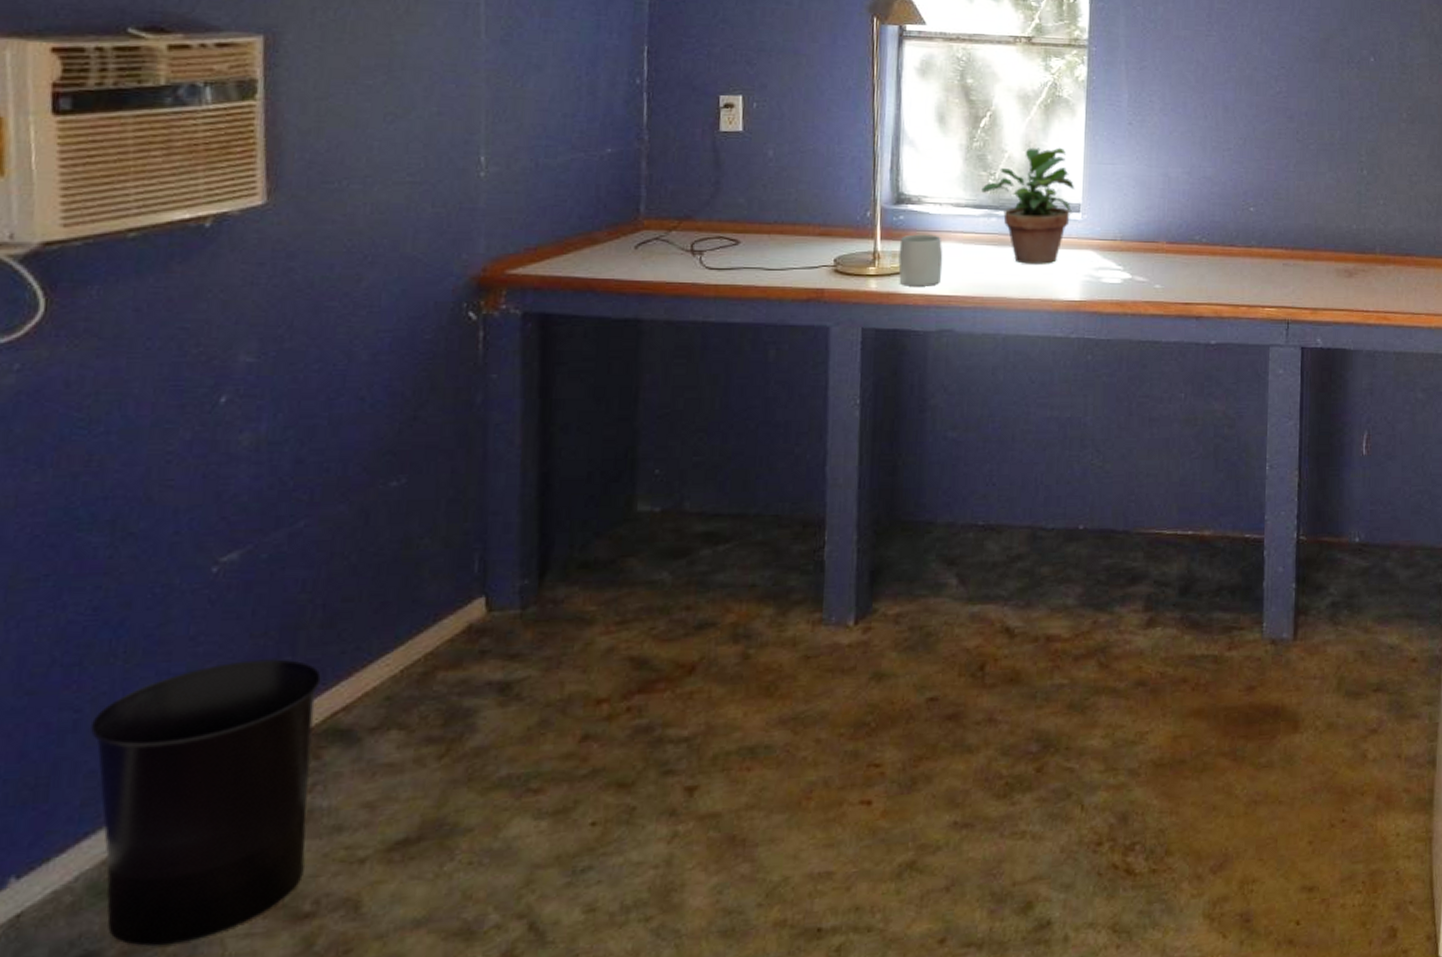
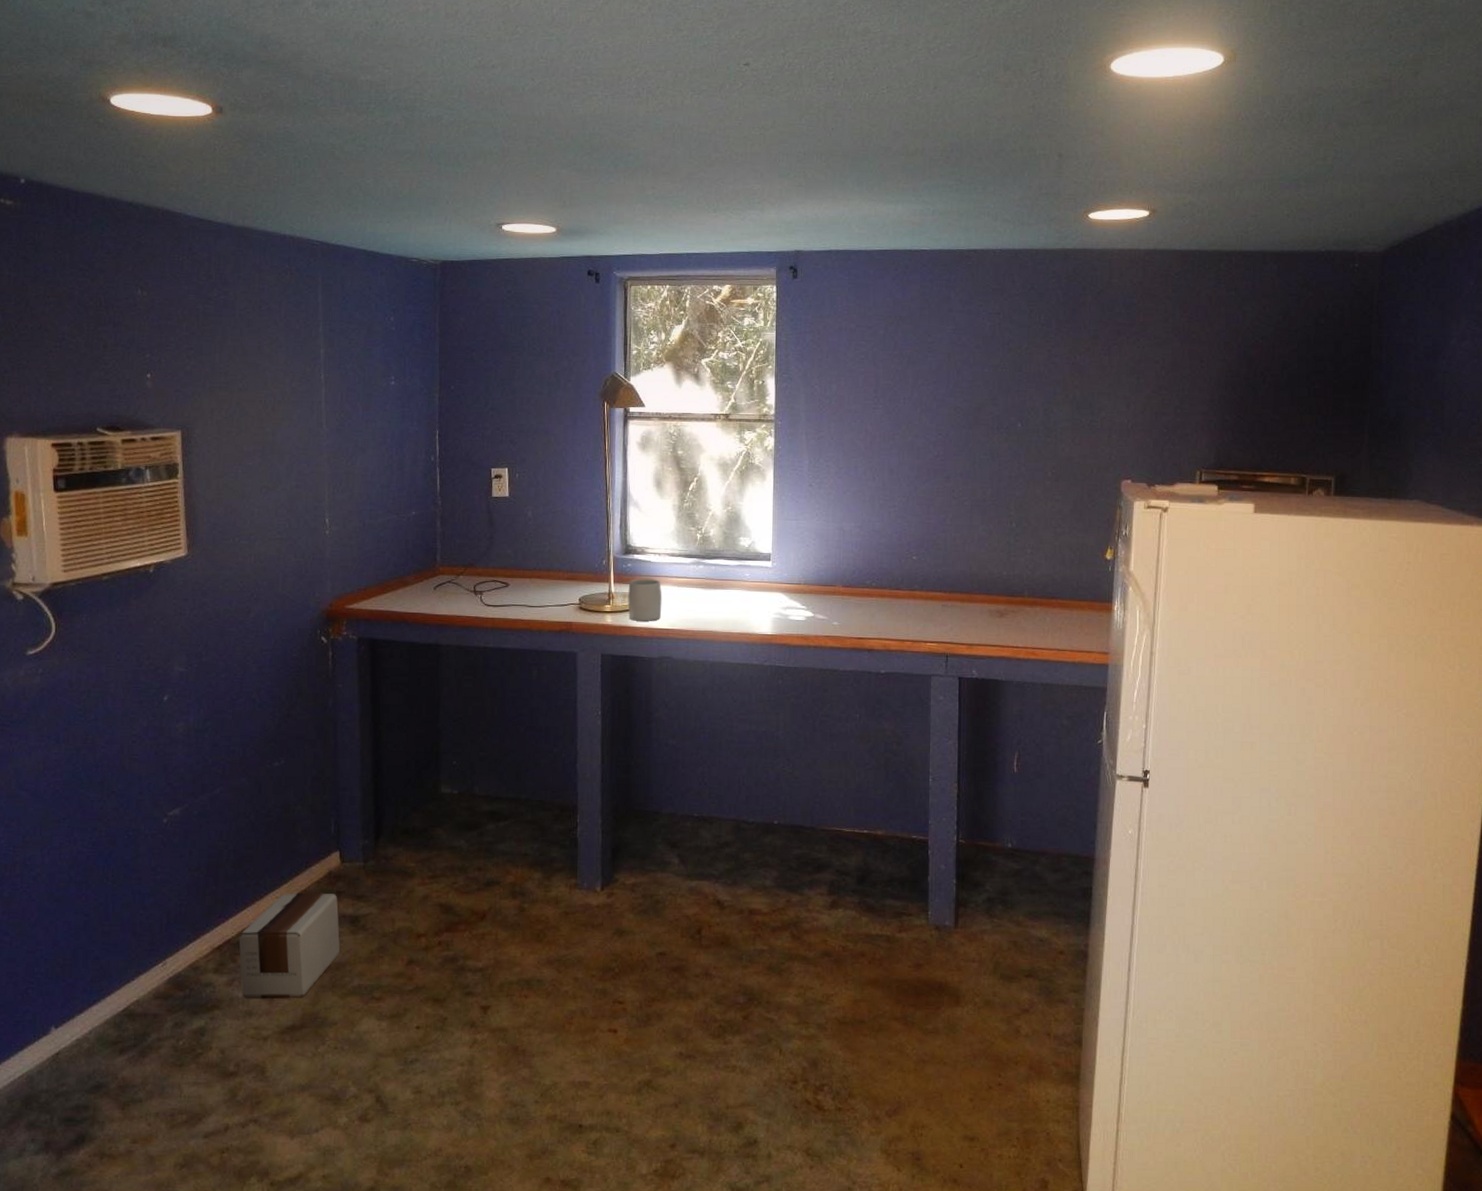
waste bin: present [91,659,321,946] -> none [95,887,235,1084]
box: none [325,653,483,809] -> present [238,892,341,1000]
potted plant: present [981,147,1075,264] -> none [691,506,766,604]

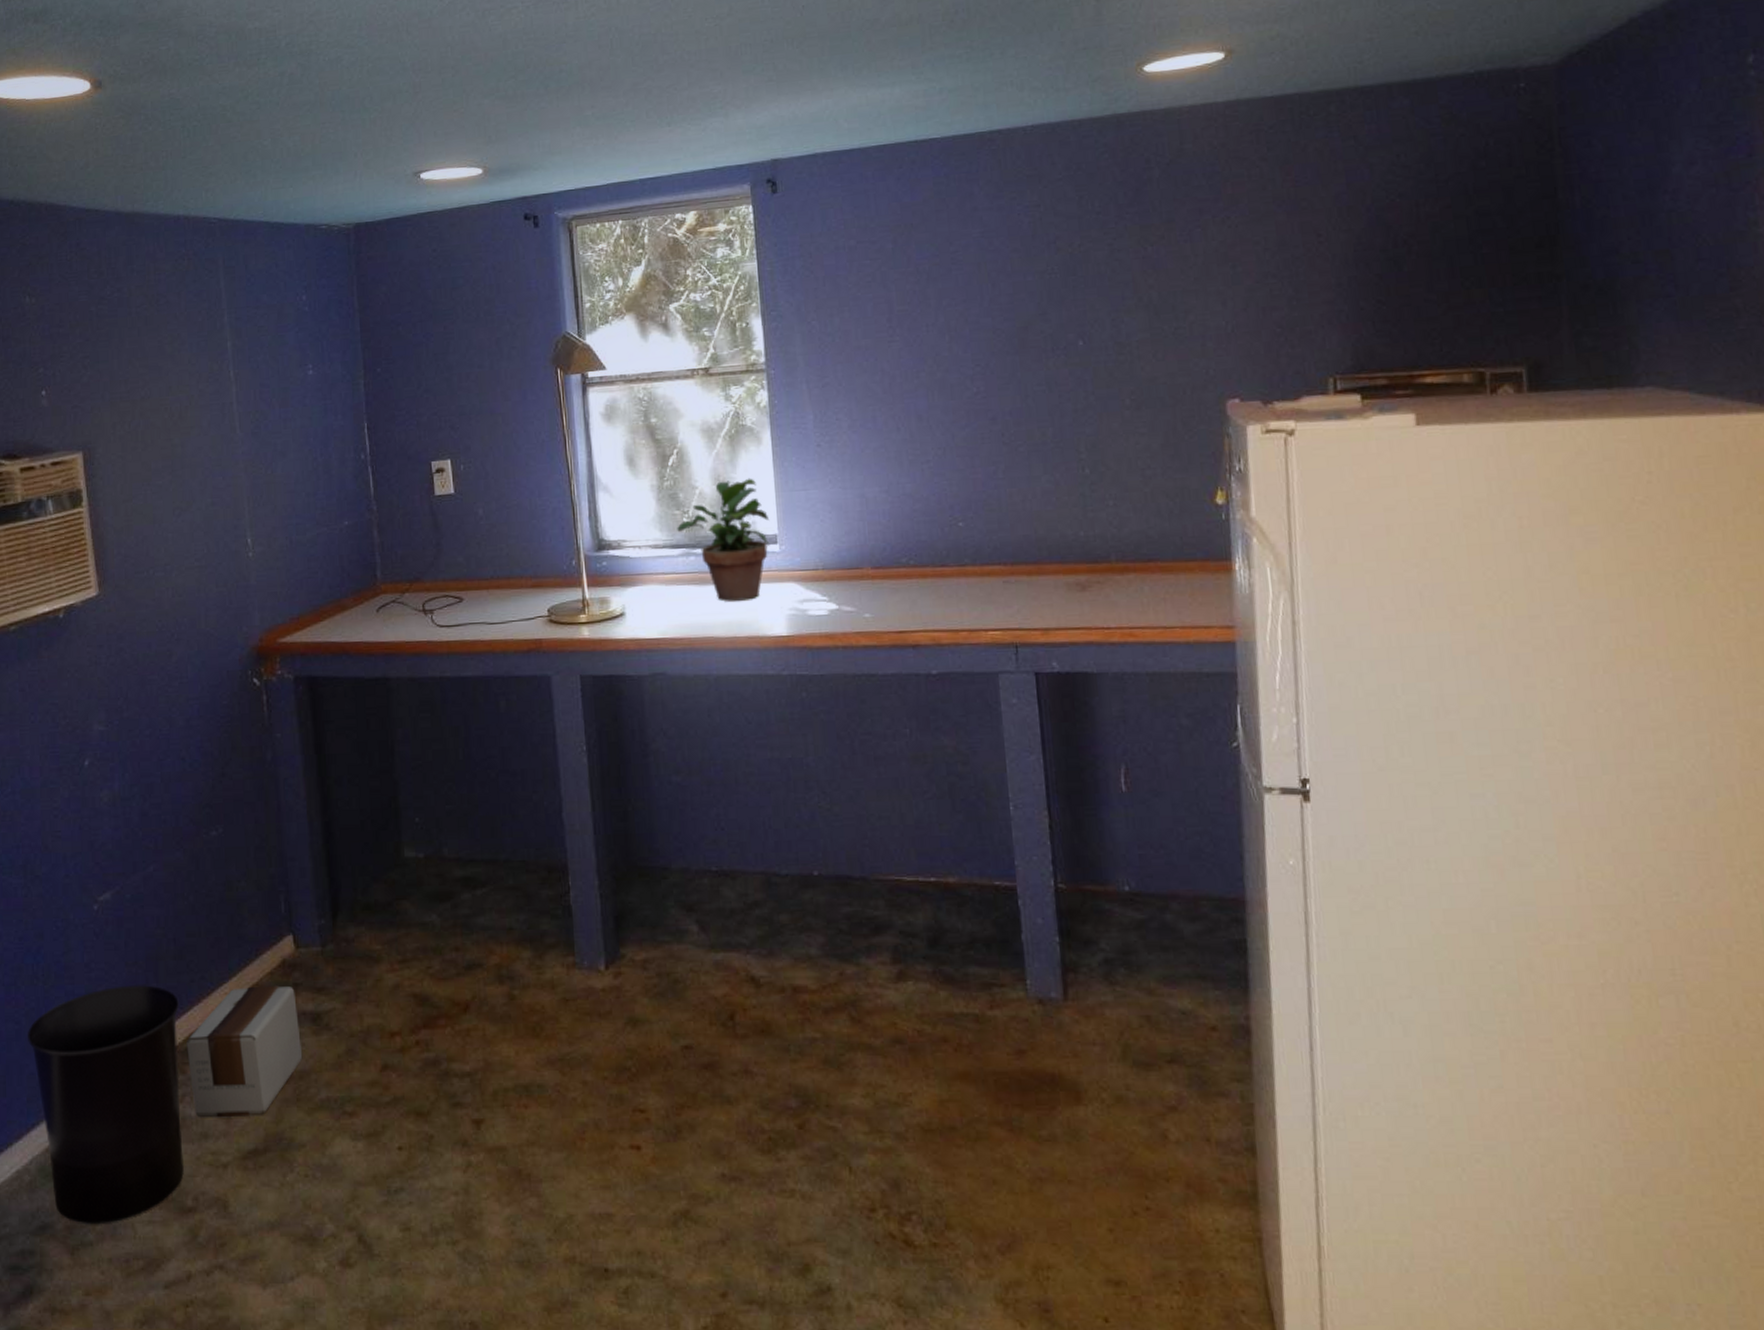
waste bin: none [95,887,235,1084] -> present [28,985,184,1223]
mug: present [628,579,662,621] -> none [605,578,649,632]
potted plant: none [691,506,766,604] -> present [677,478,770,601]

